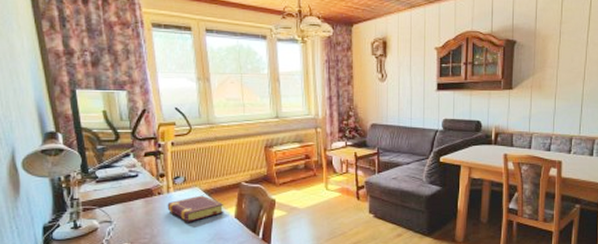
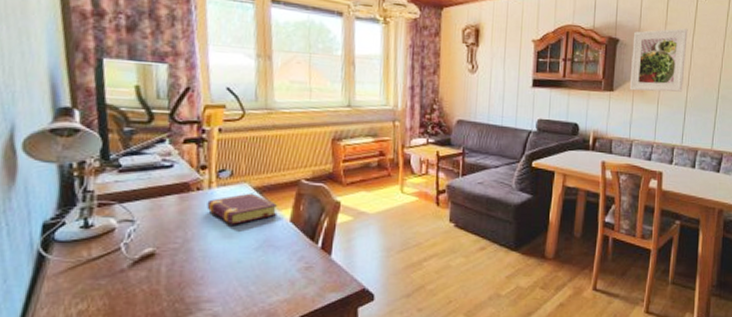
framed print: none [527,25,583,88] -> present [629,28,688,92]

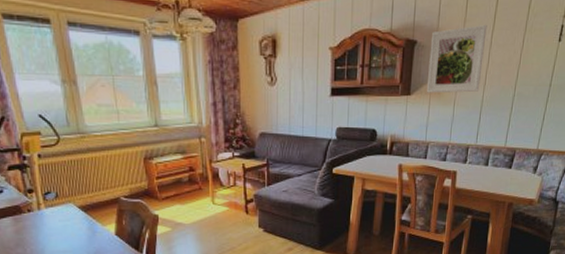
book: present [207,193,278,225] -> none [39,212,103,241]

